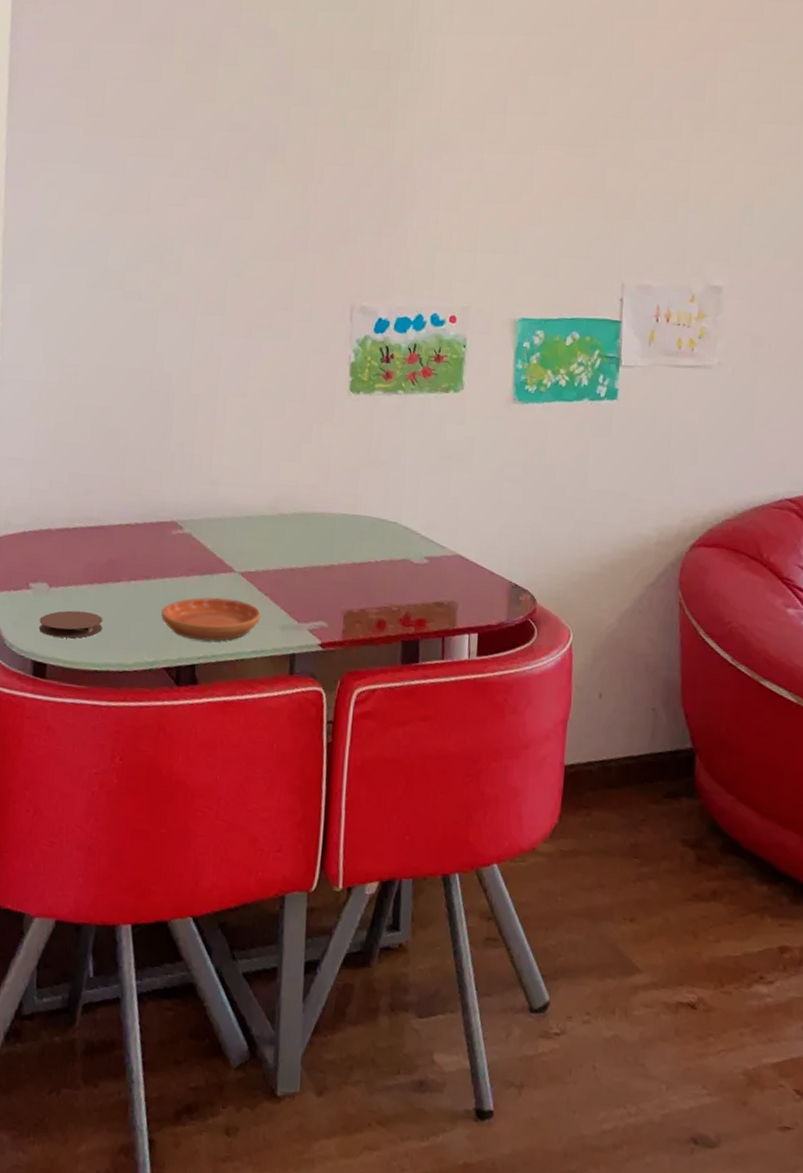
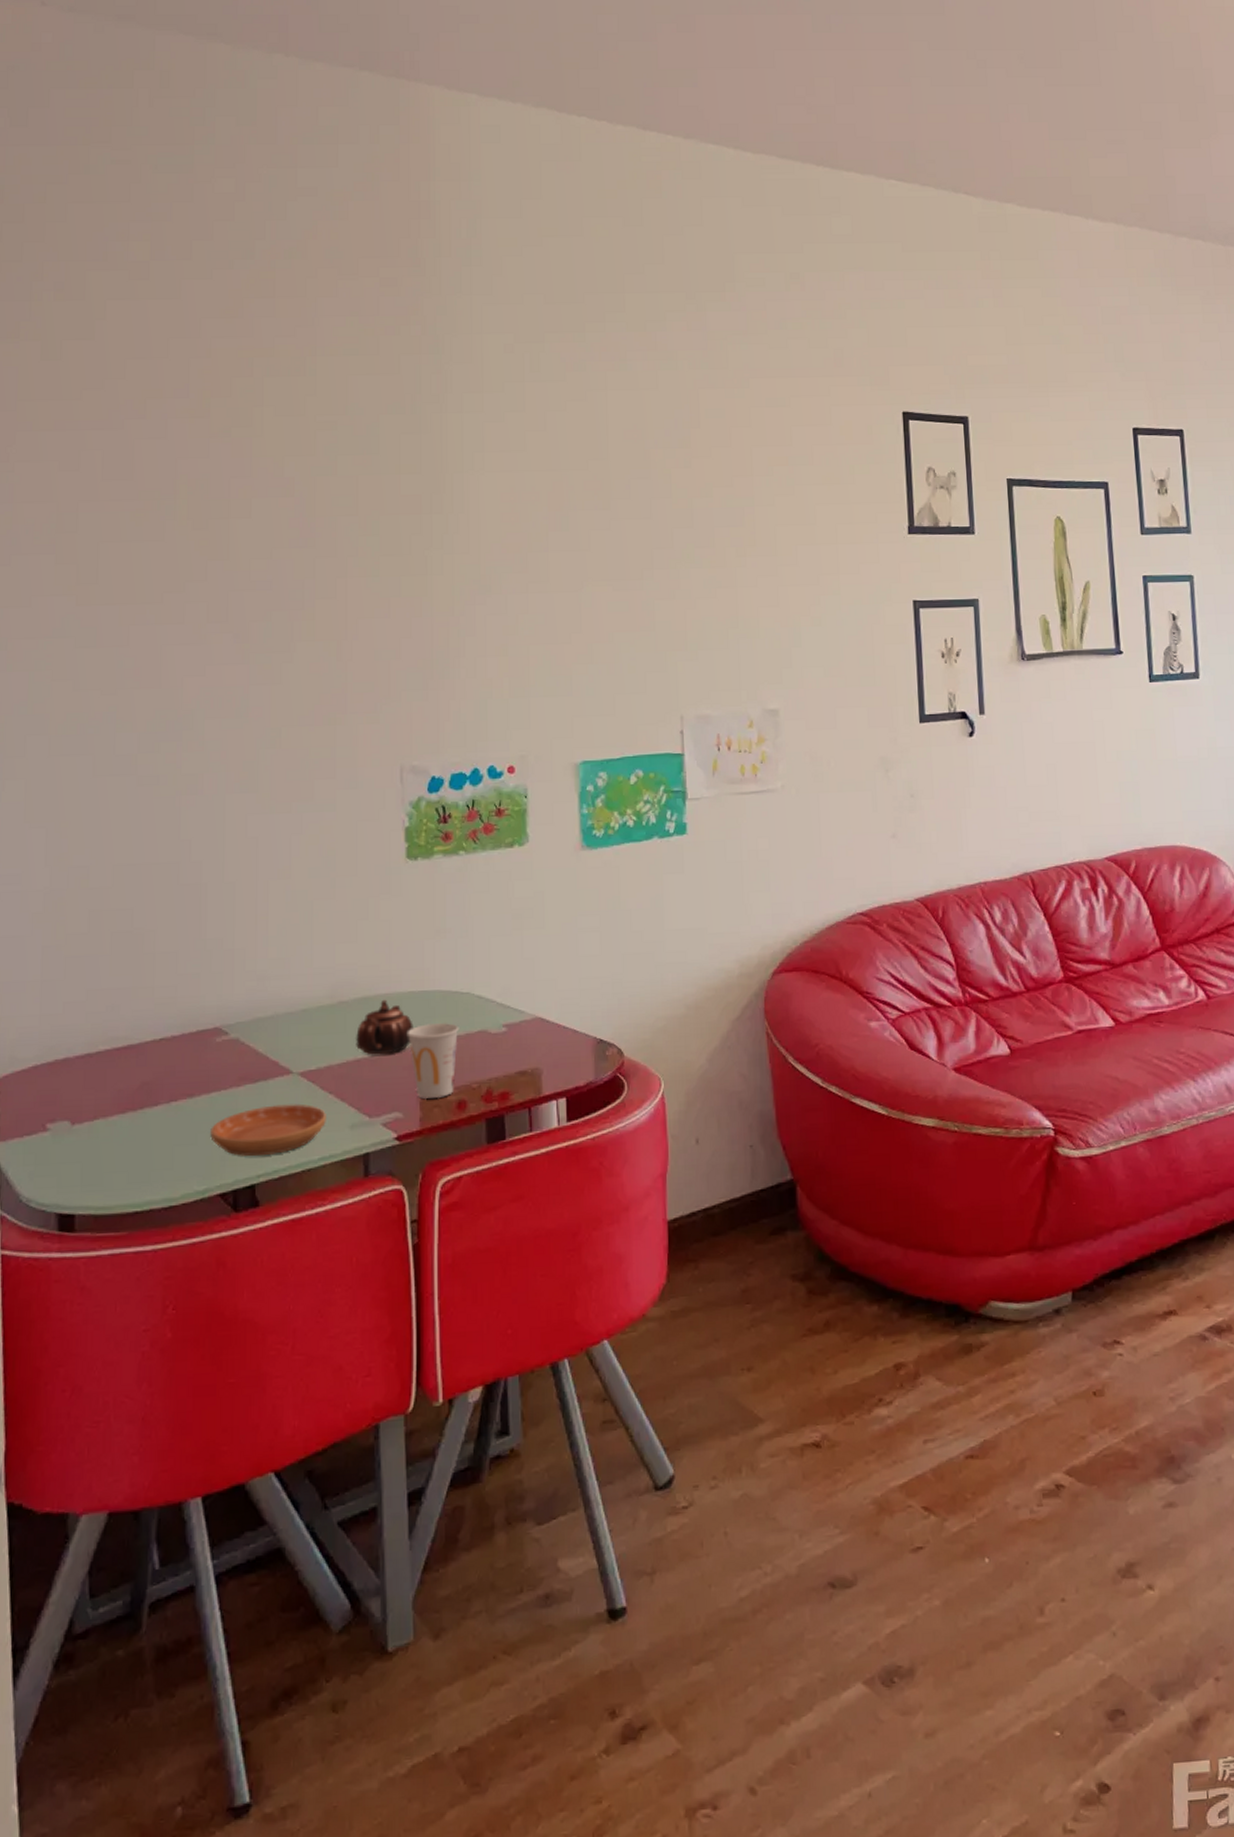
coaster: present [38,610,103,639] -> none [62,1146,141,1182]
teapot: none [291,517,344,568] -> present [356,999,413,1055]
cup: none [337,545,385,615] -> present [407,1022,459,1099]

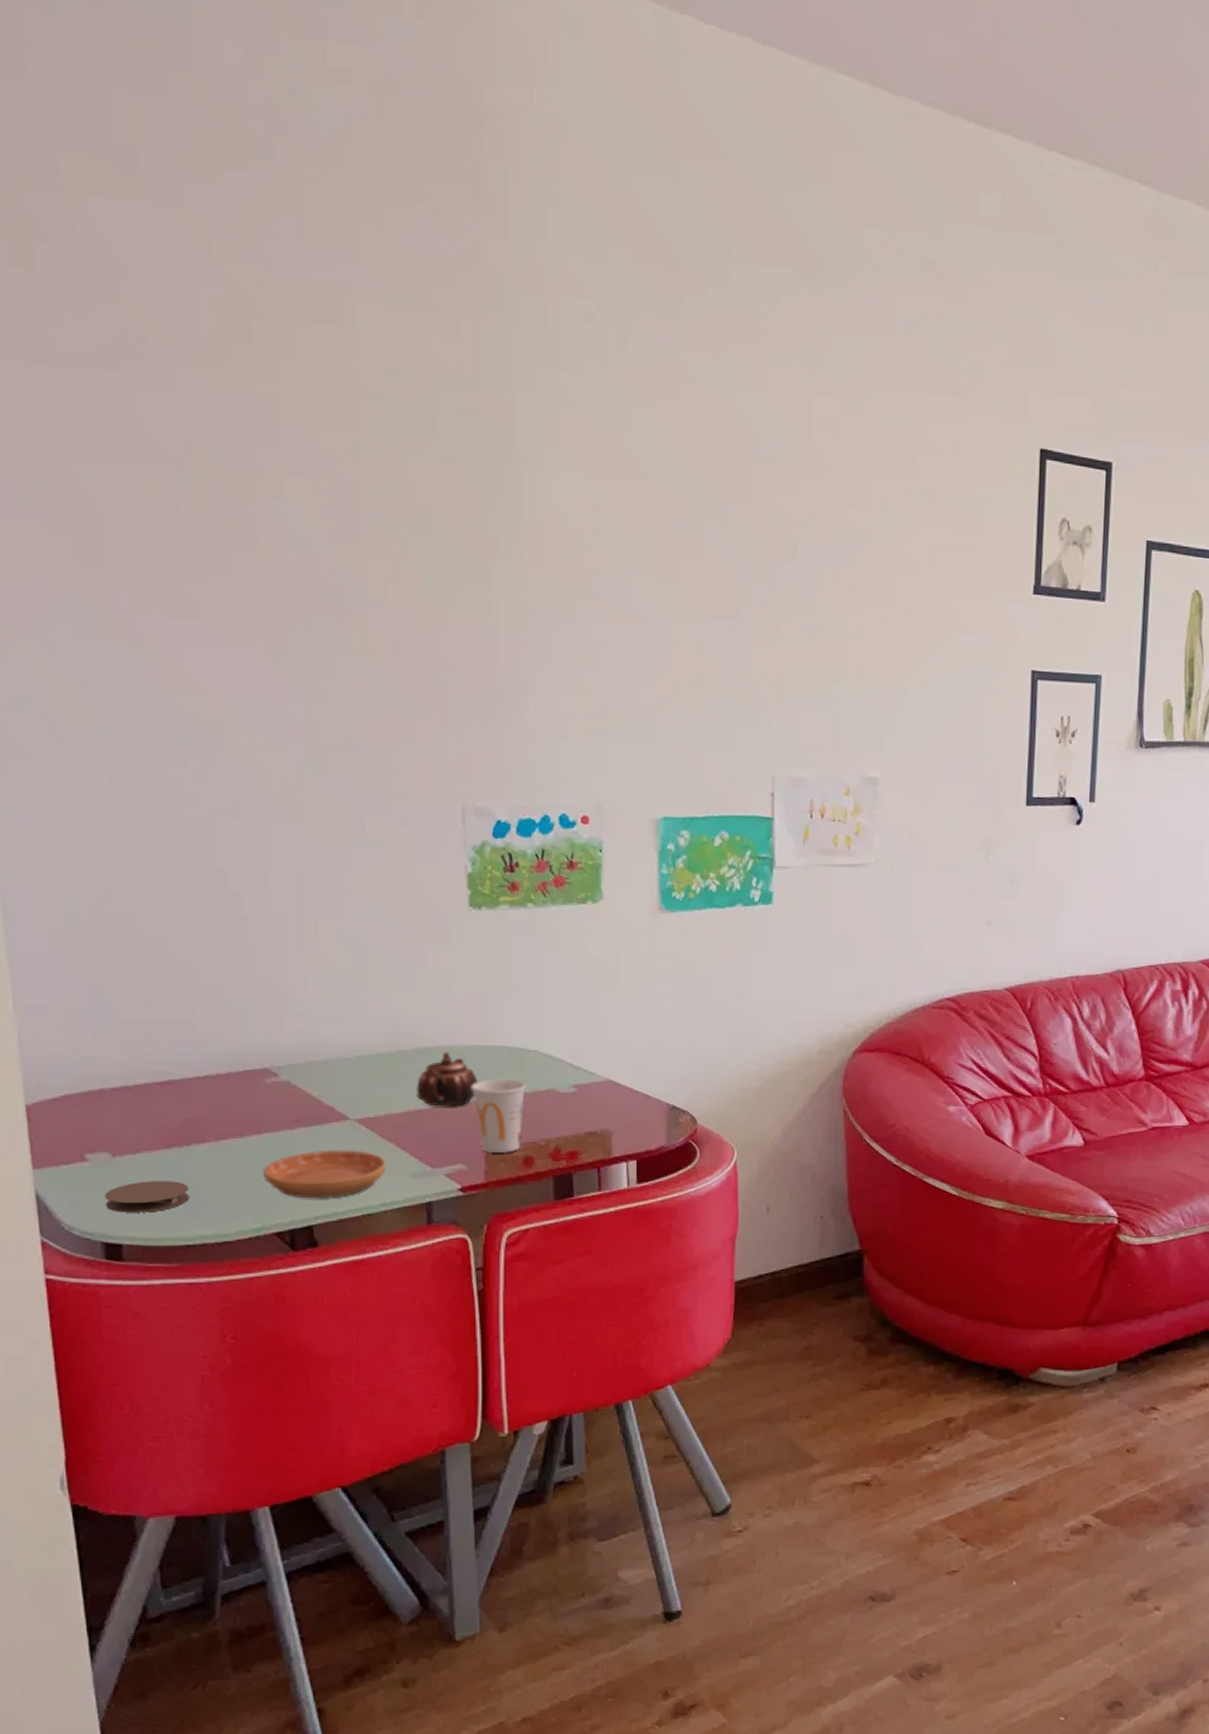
coaster: none [62,1146,141,1182] -> present [104,1181,190,1213]

